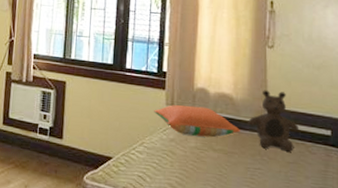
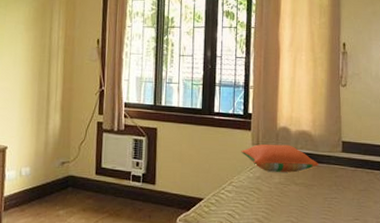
teddy bear: present [248,90,300,152] -> none [325,125,369,180]

